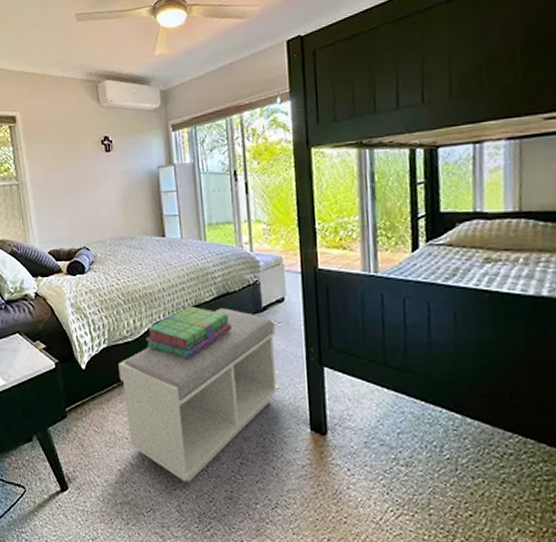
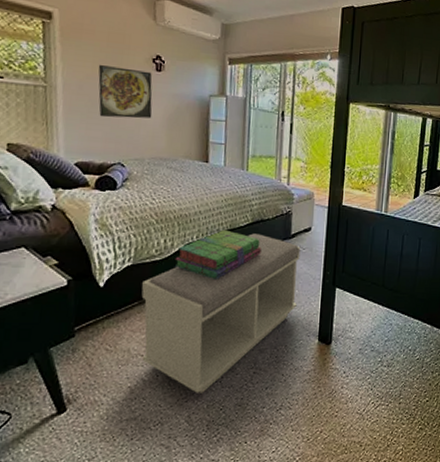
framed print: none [56,154,108,205] -> present [98,65,153,119]

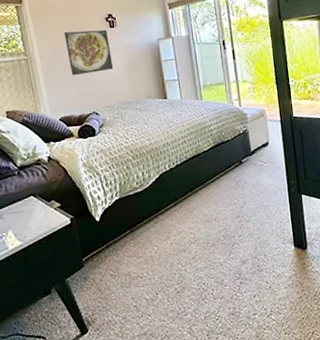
bench: present [141,233,301,393] -> none [130,155,268,307]
stack of books: present [175,229,261,279] -> none [154,155,227,202]

